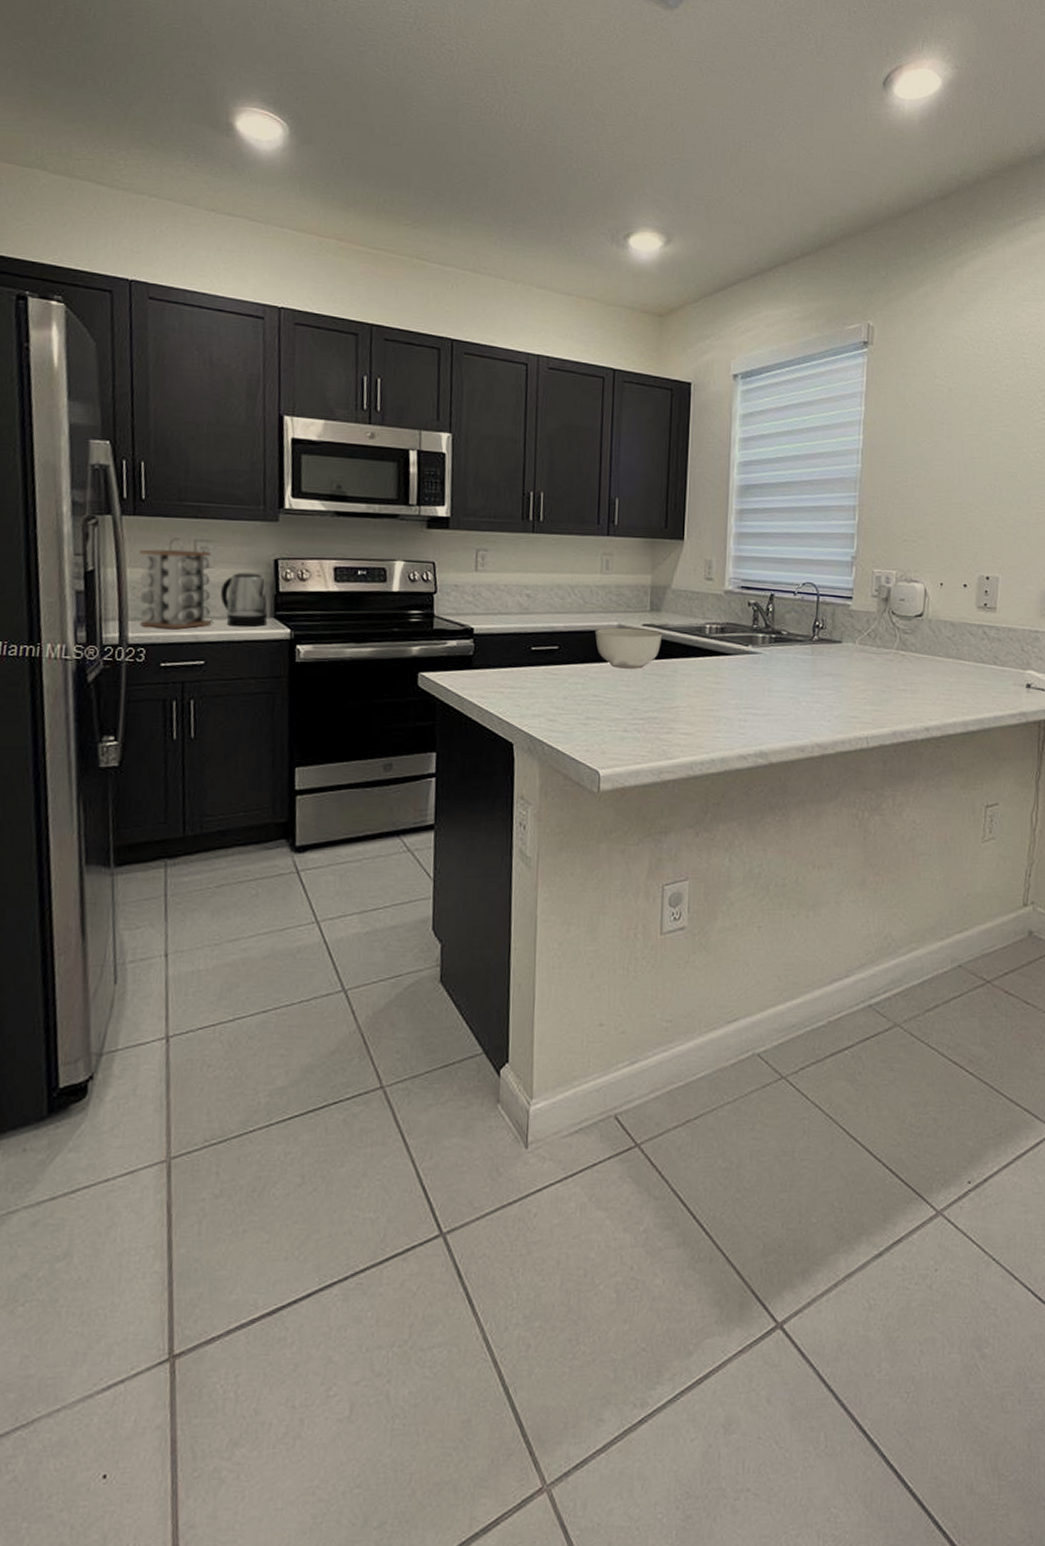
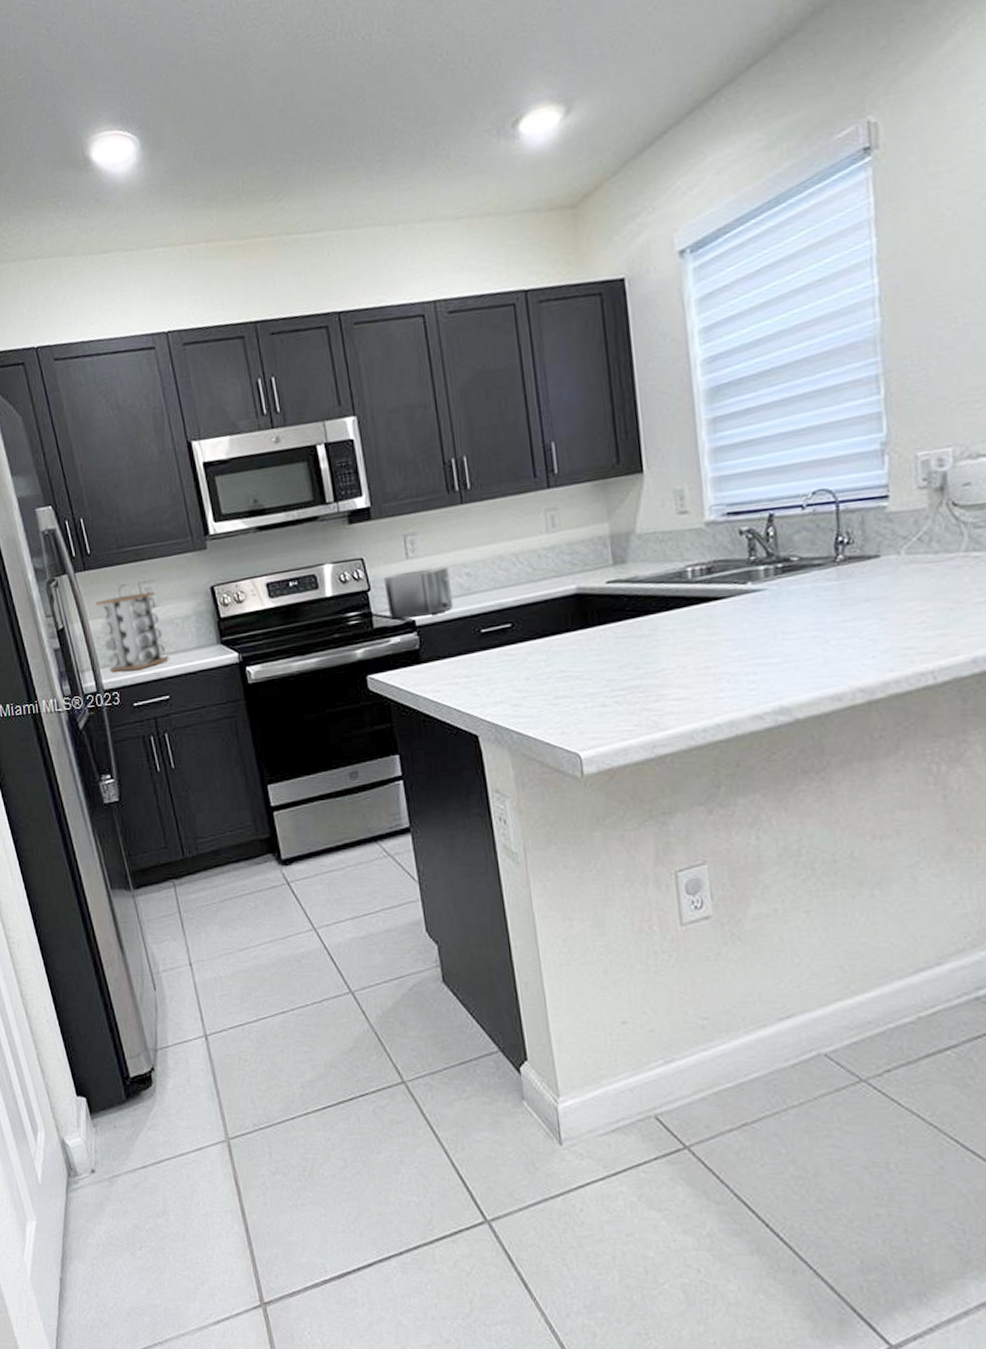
kettle: present [221,572,268,627] -> none [170,603,216,659]
toaster: none [449,582,512,626] -> present [383,566,454,620]
bowl: present [594,627,663,669] -> none [550,585,634,637]

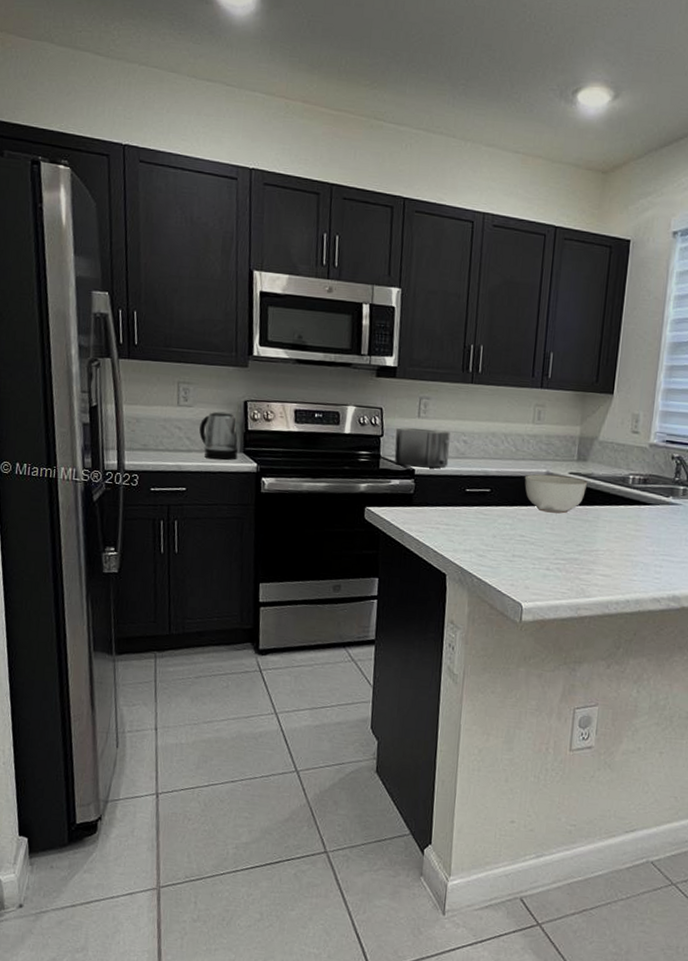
spice rack: present [95,584,169,672] -> none [132,379,192,460]
kettle: none [170,603,216,659] -> present [199,411,238,460]
bowl: none [550,585,634,637] -> present [524,474,588,514]

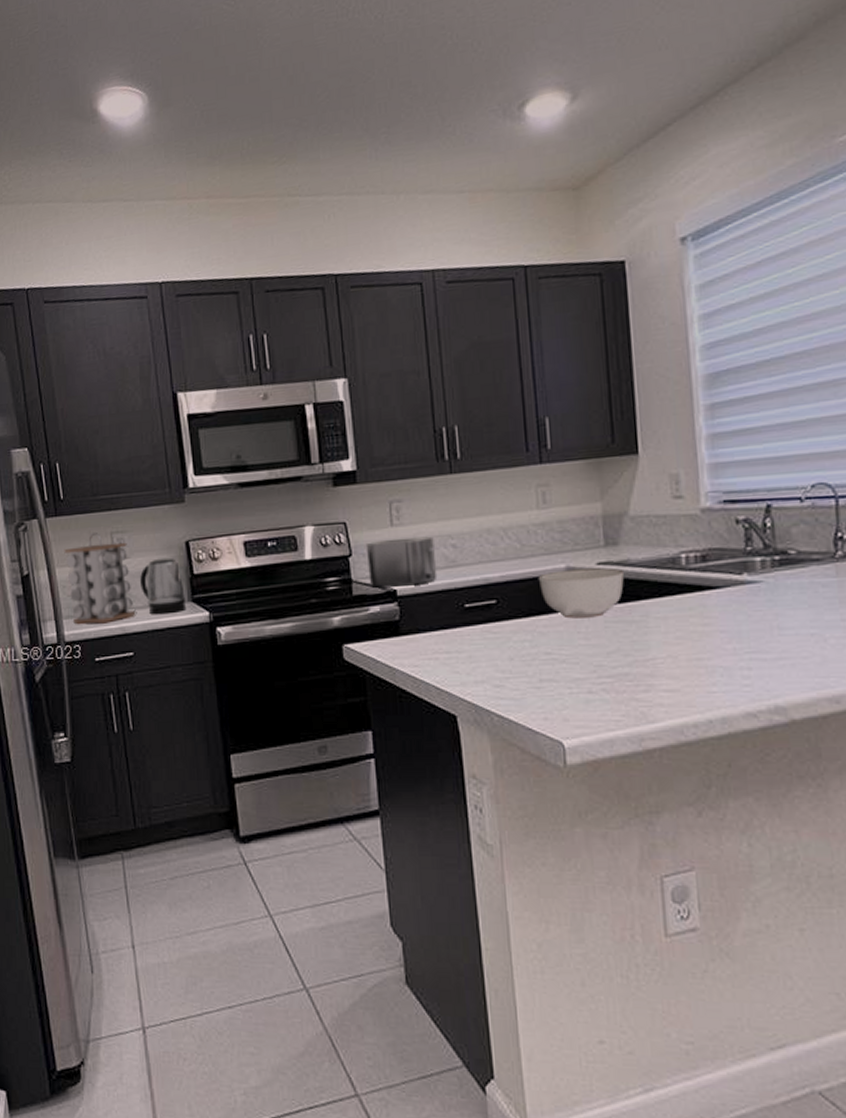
spice rack: none [132,379,192,460] -> present [64,533,136,625]

